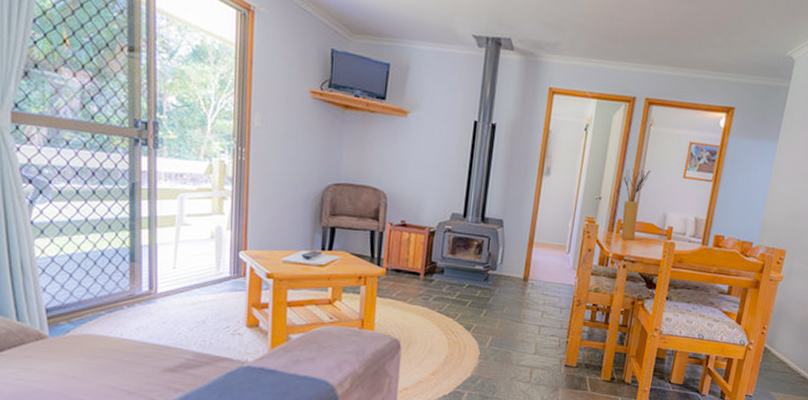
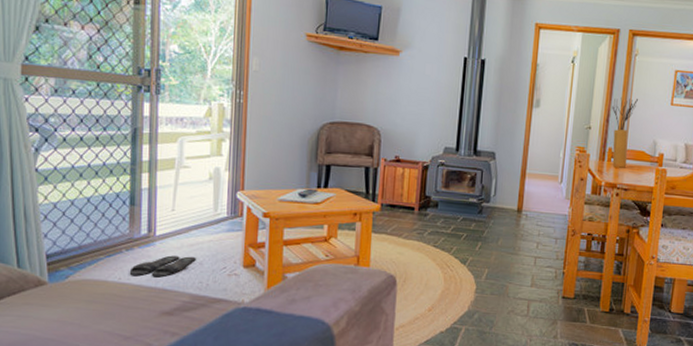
slippers: none [131,313,199,335] -> present [129,255,196,278]

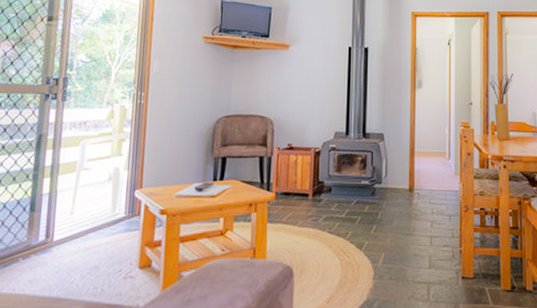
slippers: present [129,255,196,278] -> none [24,260,92,286]

